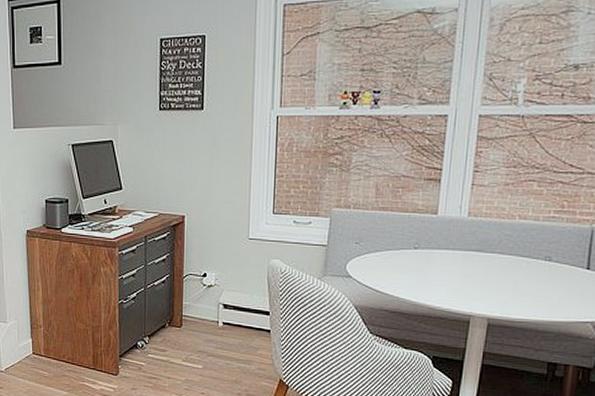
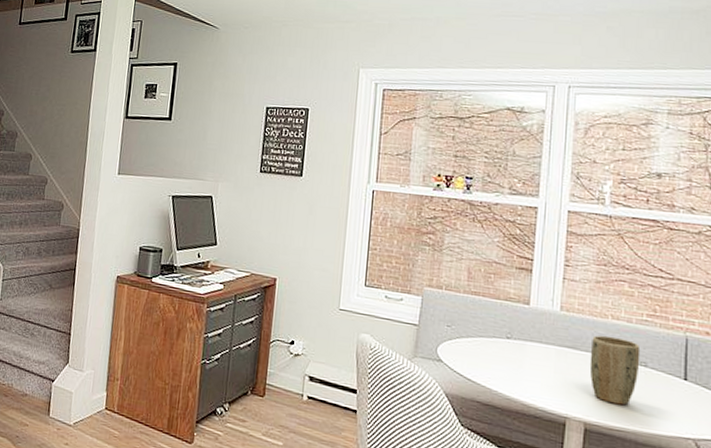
plant pot: none [494,235,546,299] -> present [589,335,641,406]

